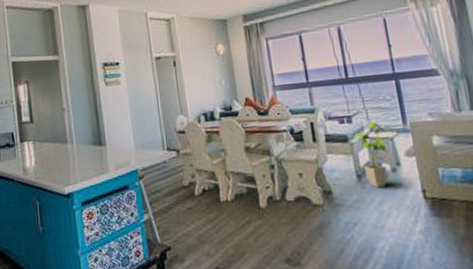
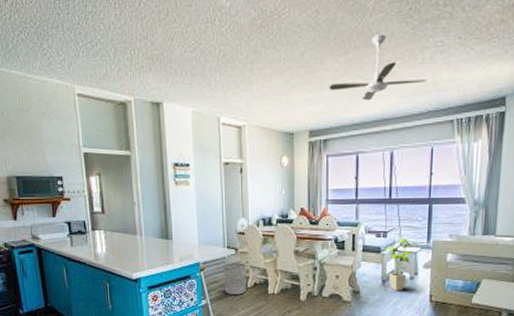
waste bin: none [165,166,194,206] -> present [223,263,247,295]

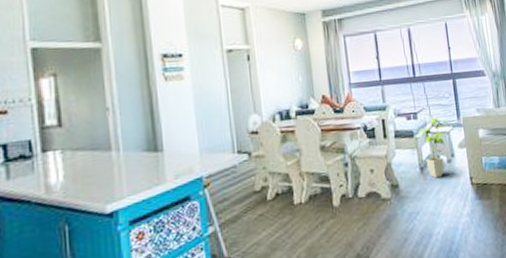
waste bin: present [223,263,247,295] -> none [234,169,266,214]

